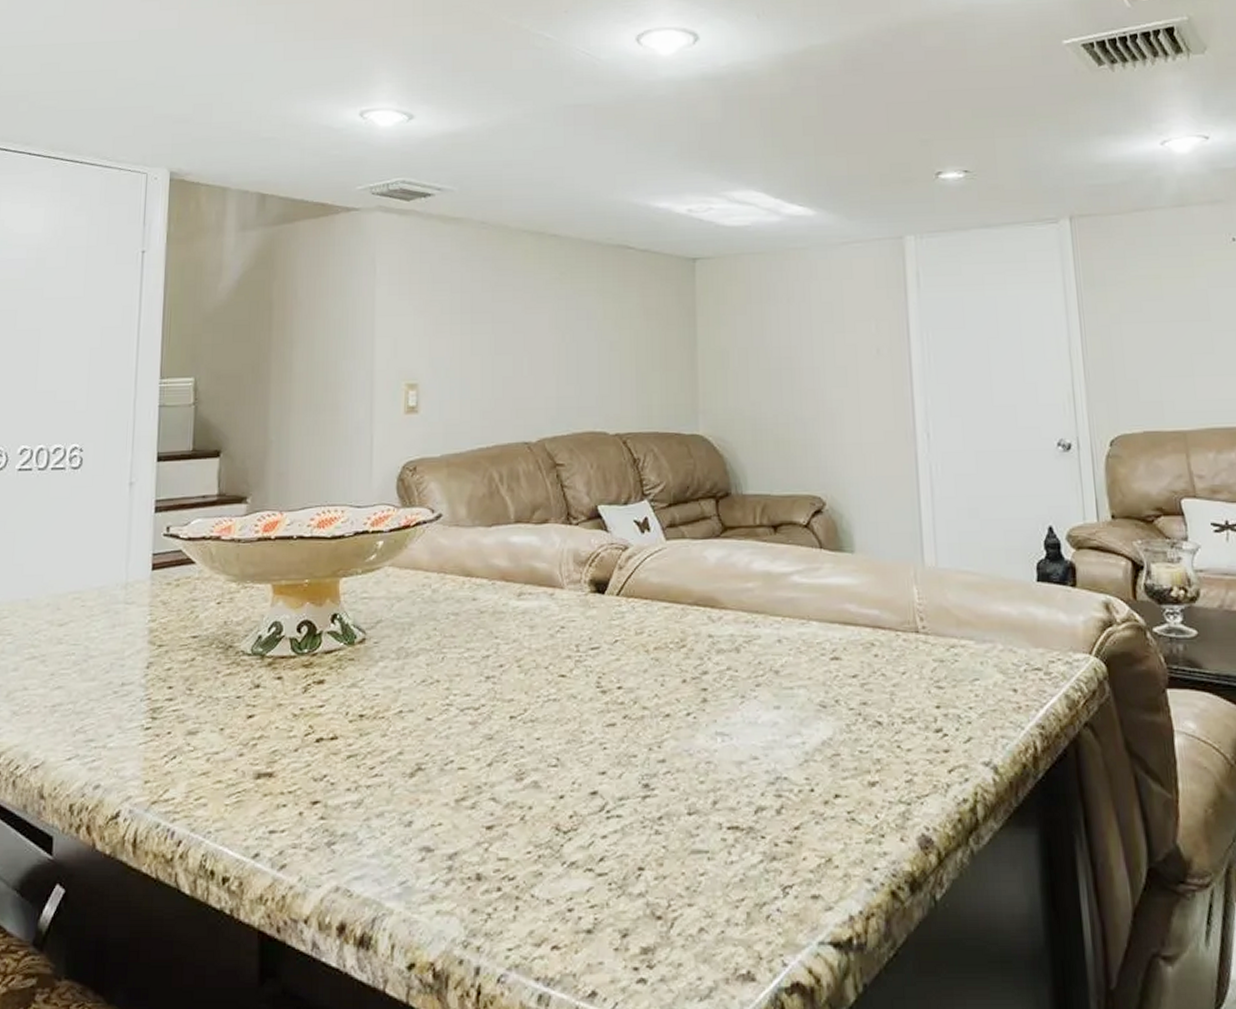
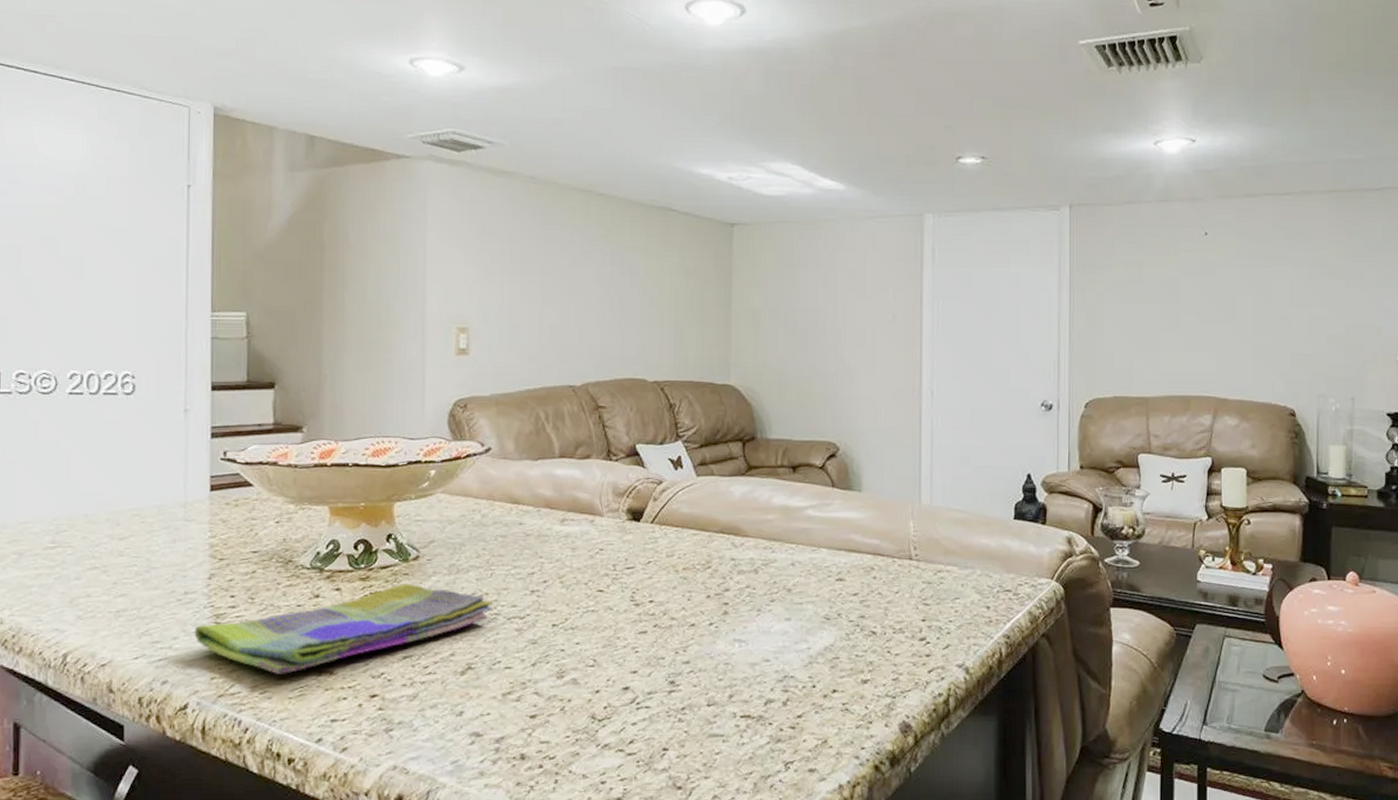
dish towel: none [129,669,446,777] -> present [194,582,494,674]

